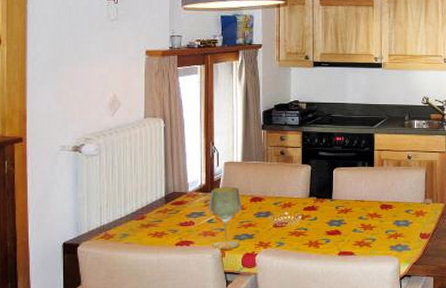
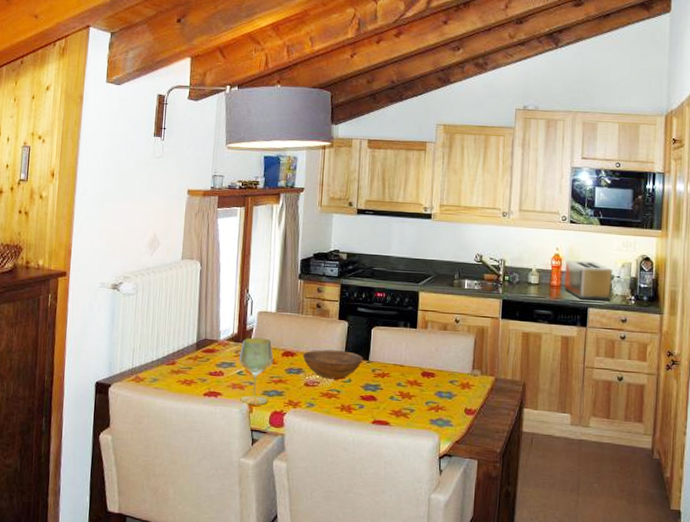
bowl: none [270,192,327,219] -> present [302,349,364,380]

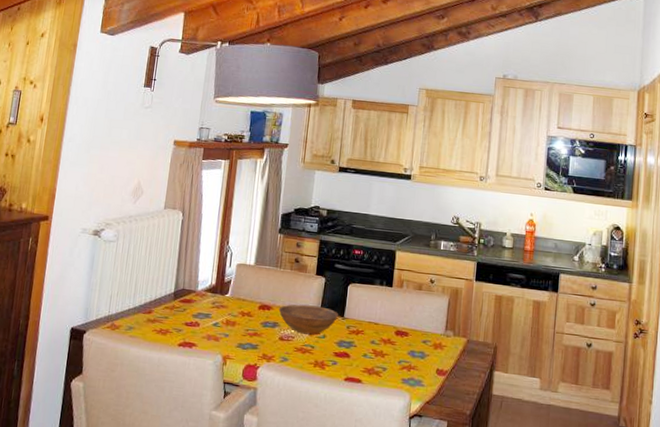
wine glass: present [238,337,274,406] -> none [214,289,251,358]
toaster: present [564,260,613,301] -> none [537,226,585,268]

